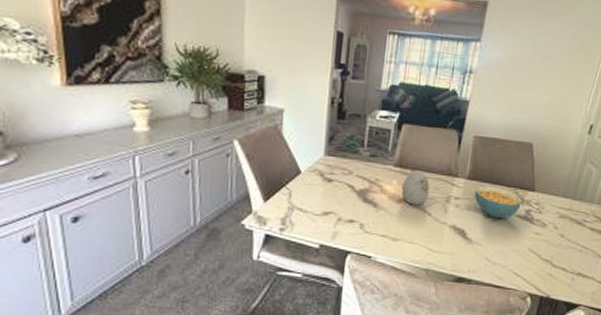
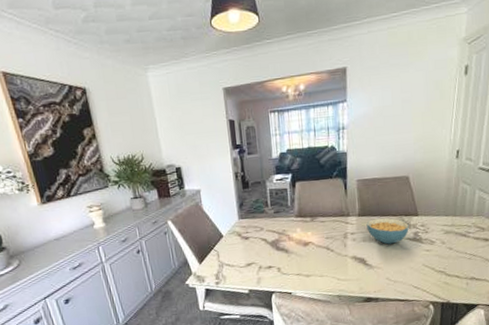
decorative egg: present [401,170,430,206] -> none [305,217,329,246]

